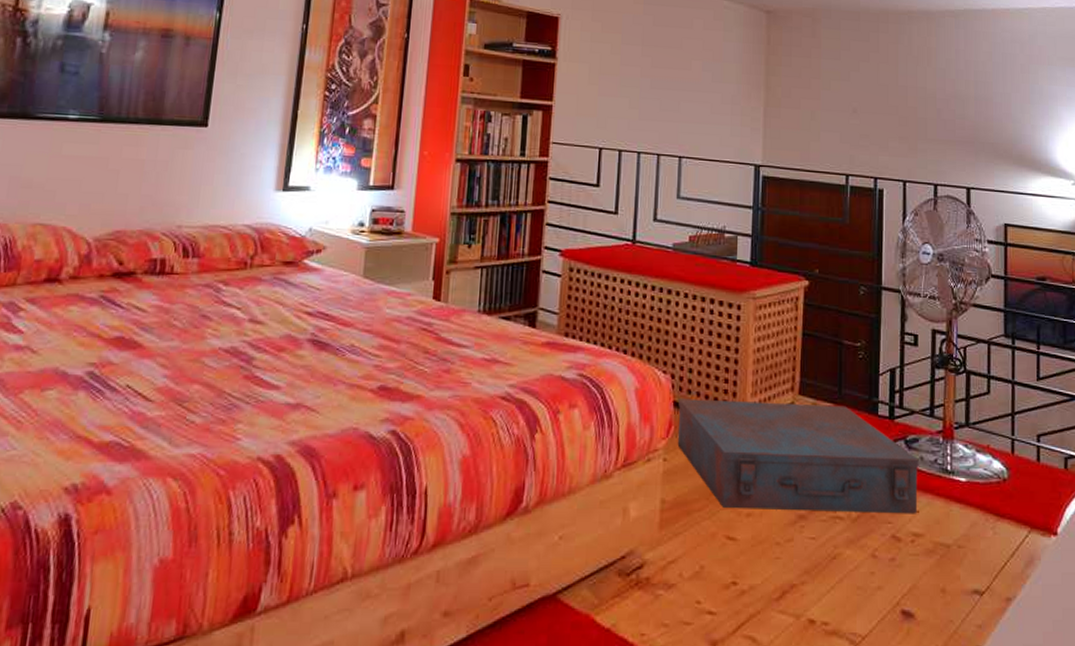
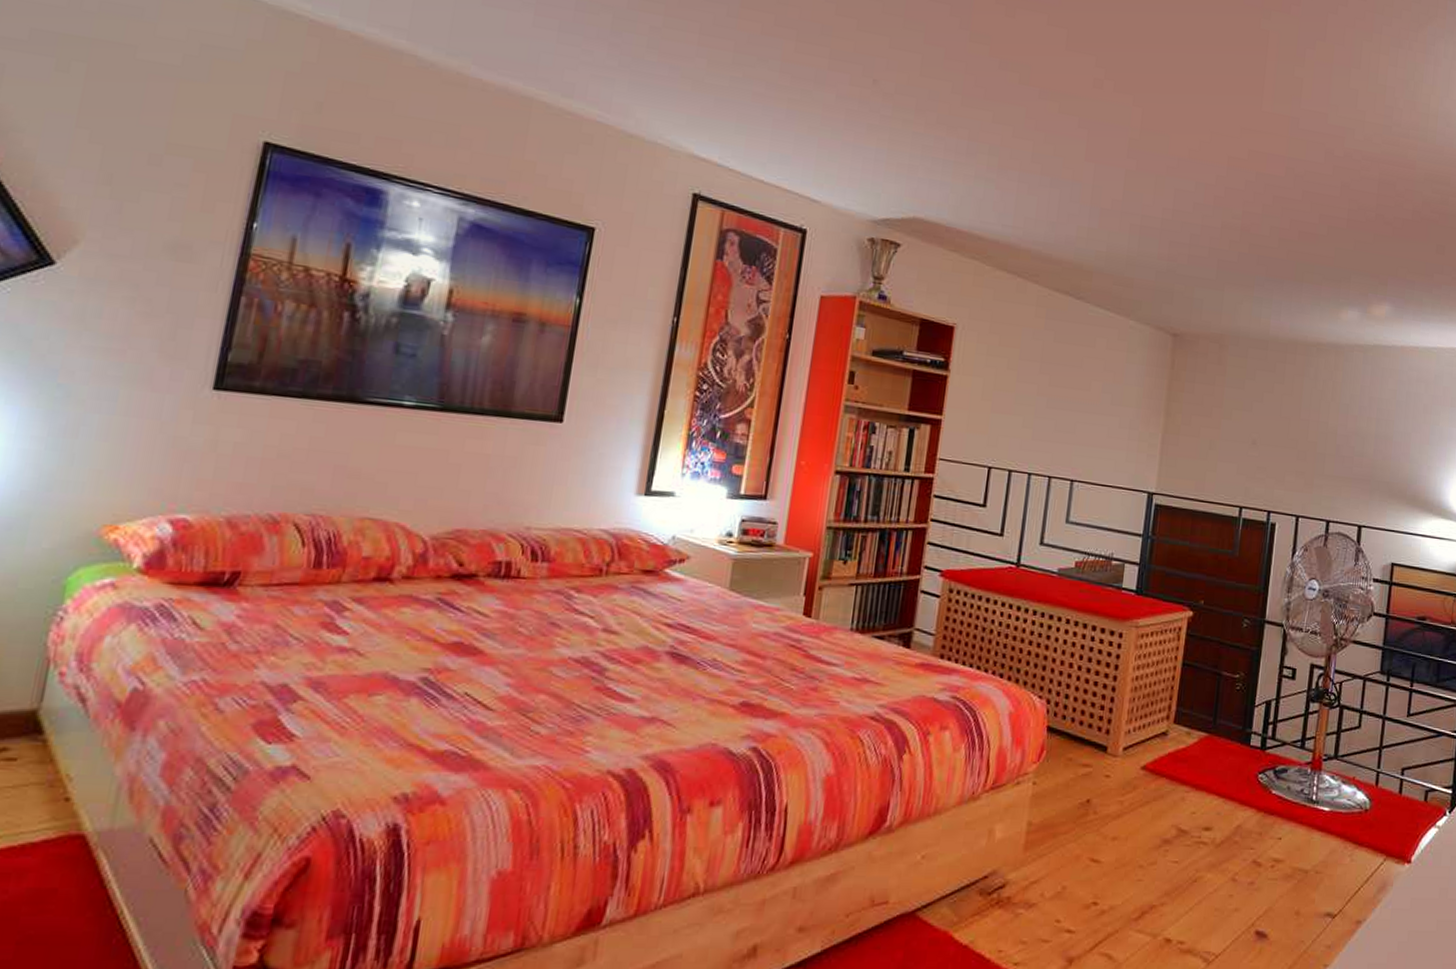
suitcase: present [677,398,919,514] -> none [1048,723,1286,841]

